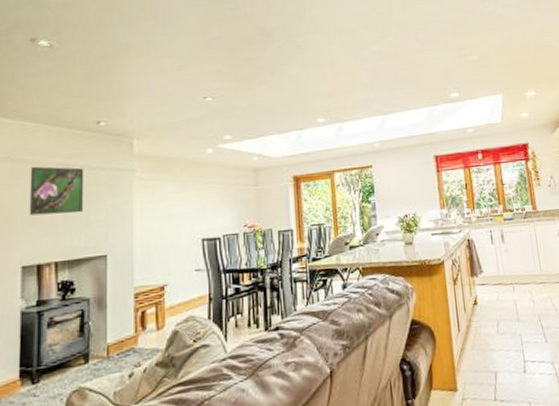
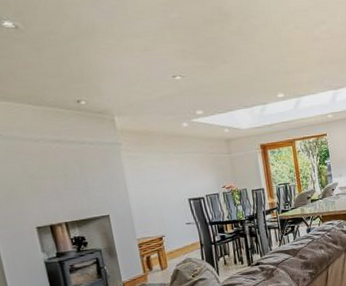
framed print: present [29,166,84,216] -> none [24,142,82,186]

